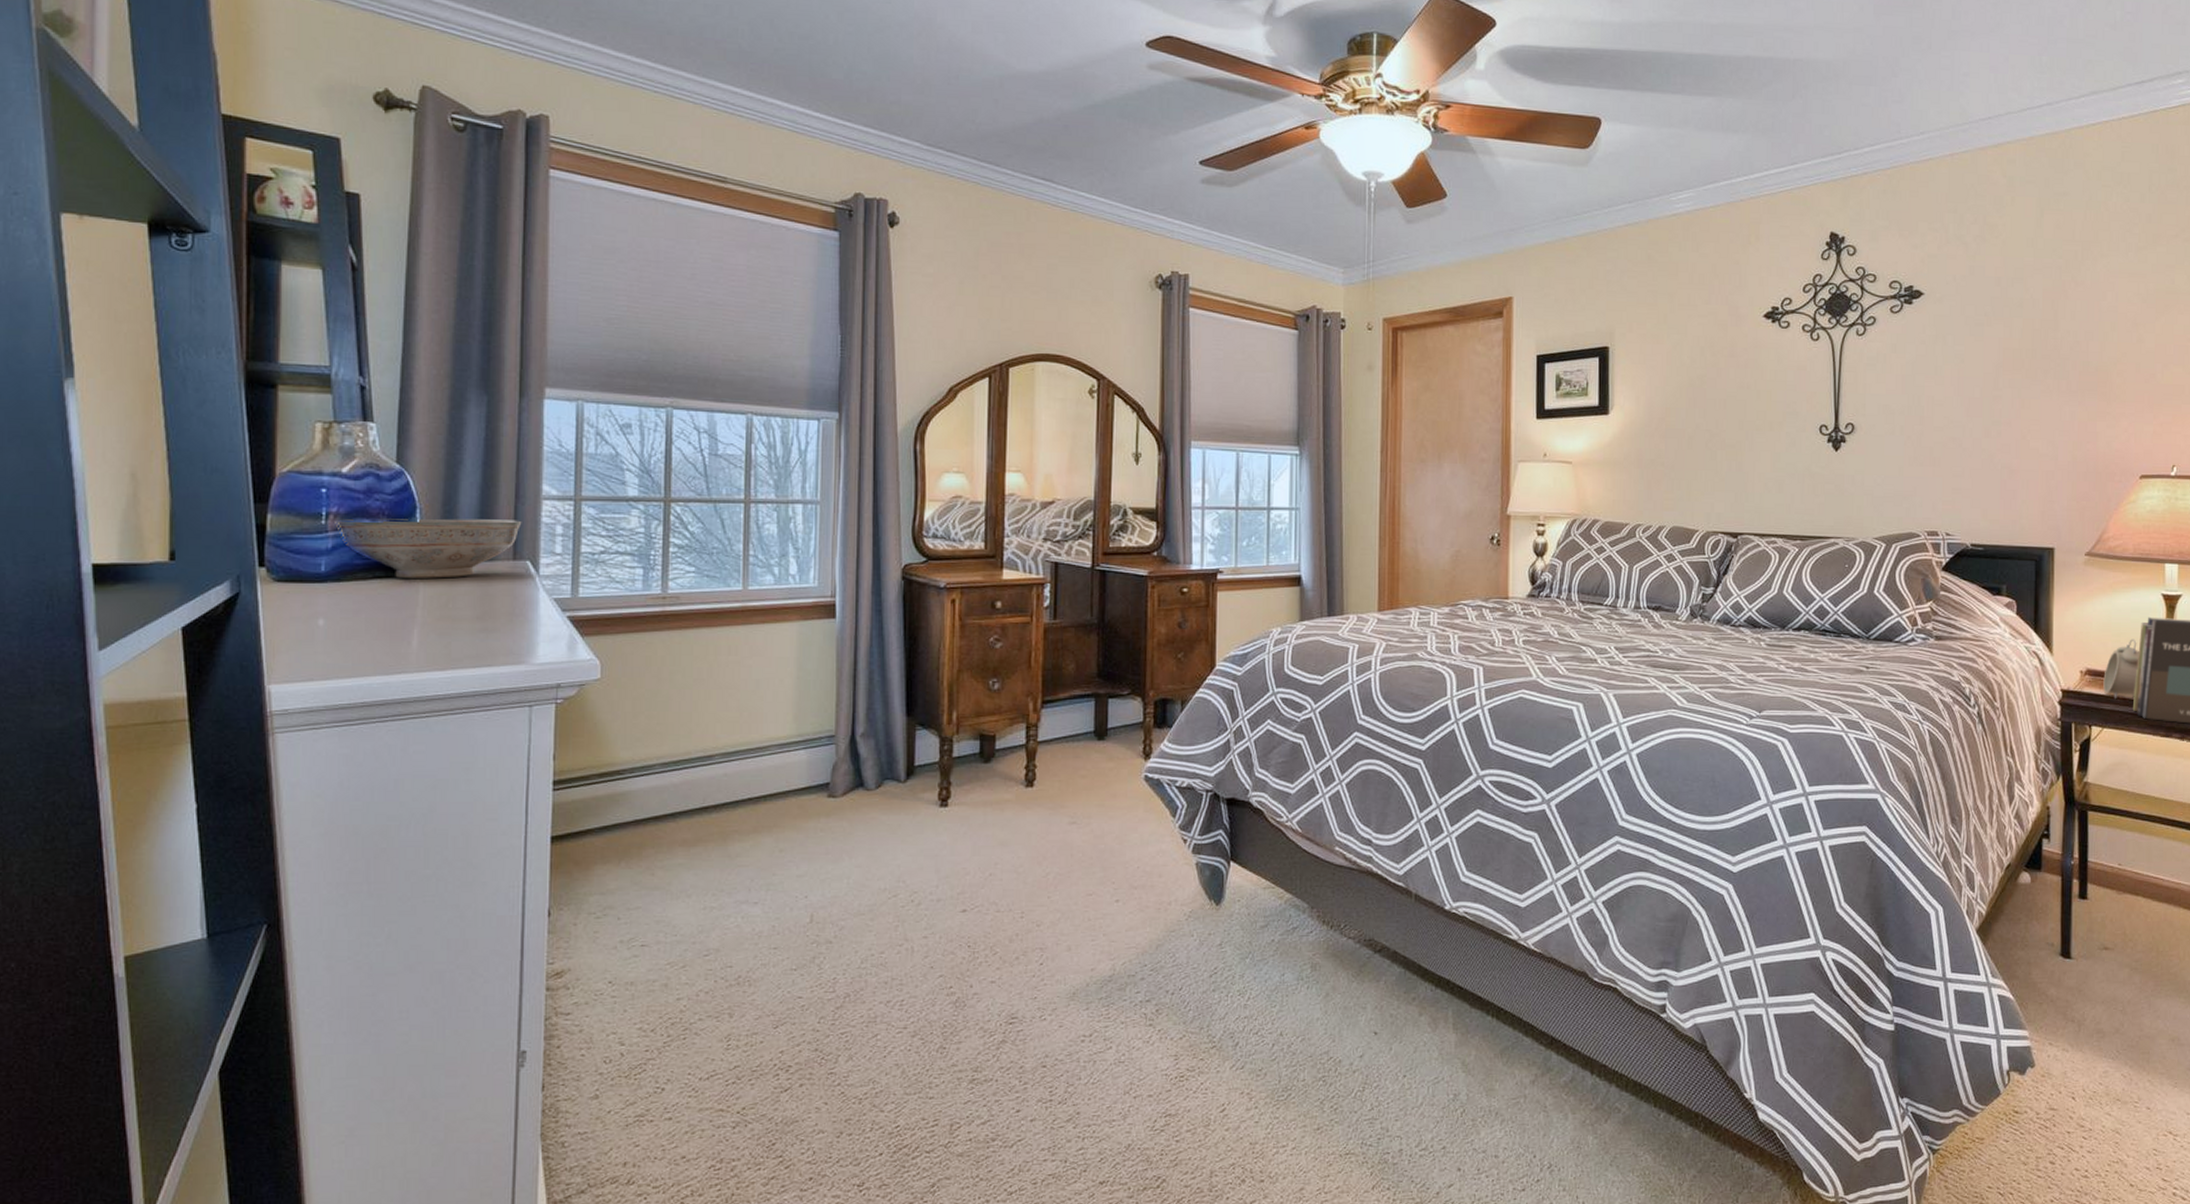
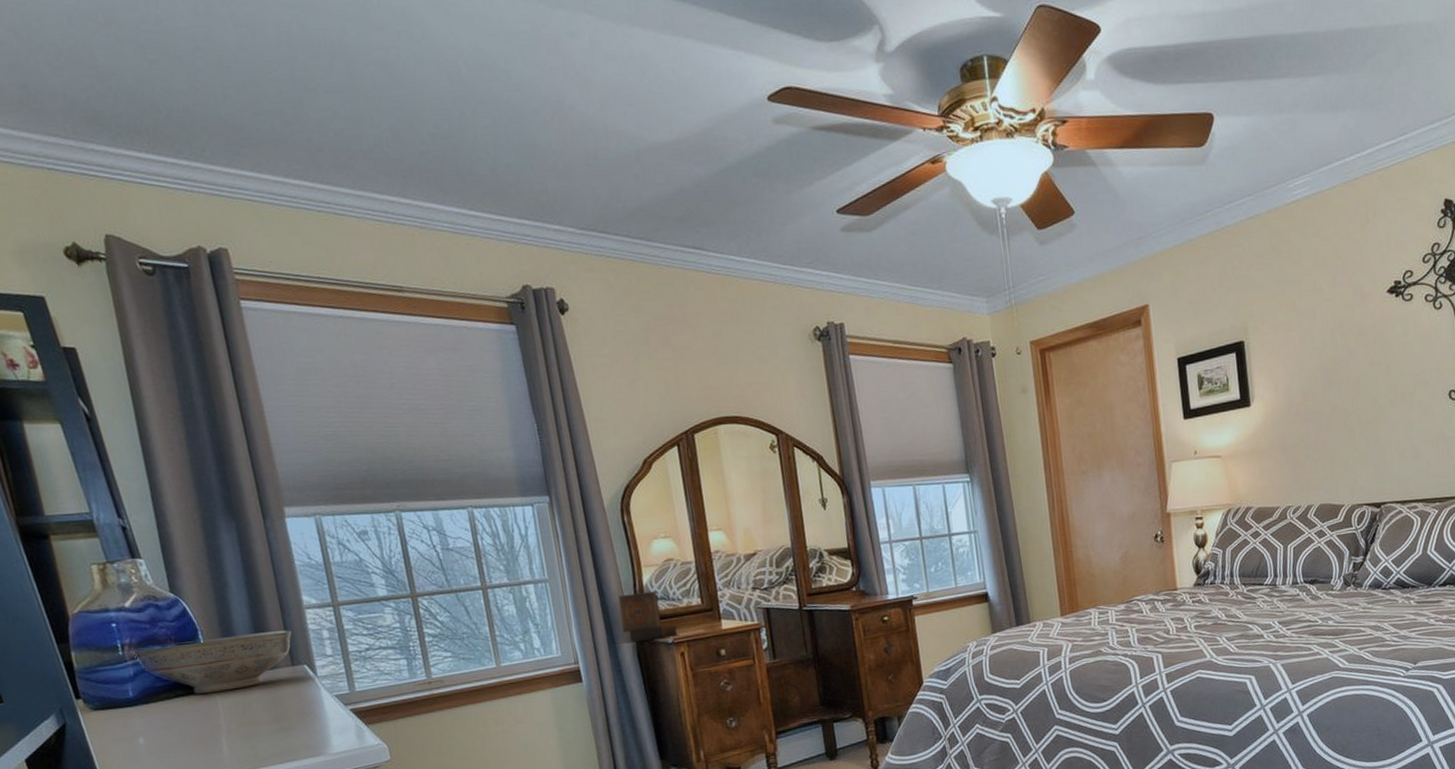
jewelry box: none [891,528,955,583] -> present [618,591,681,644]

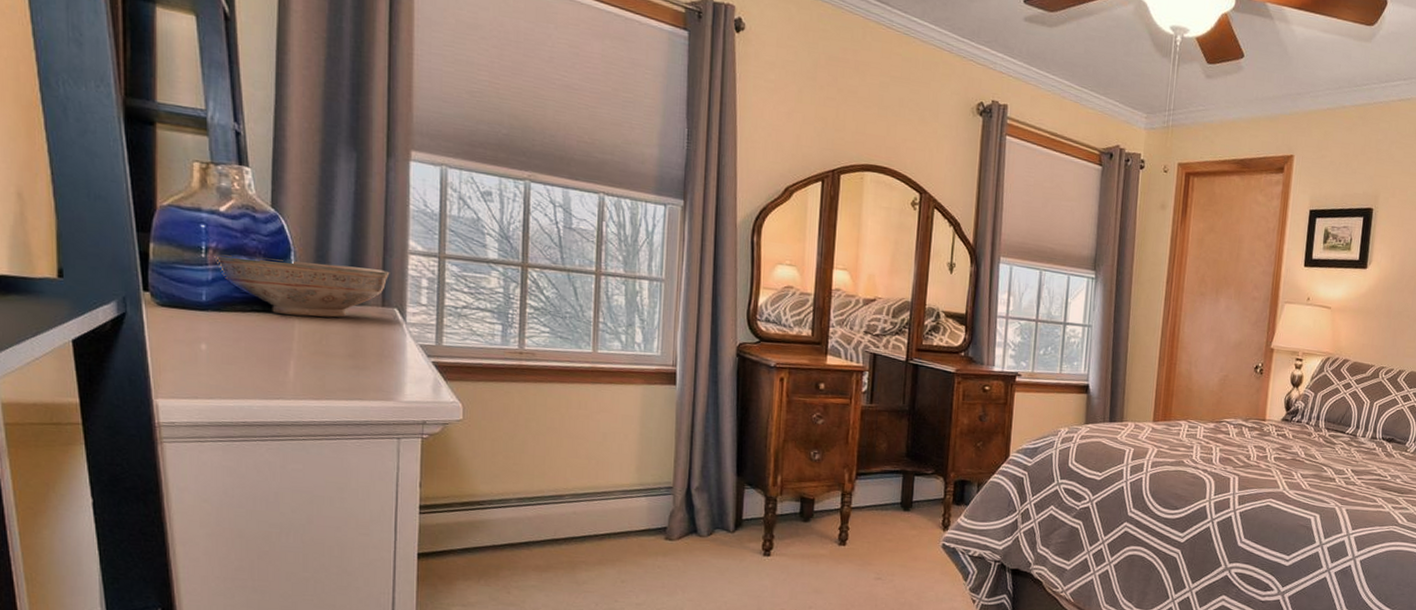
jewelry box: present [618,591,681,644] -> none [727,310,784,362]

